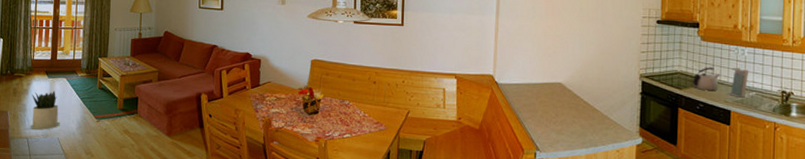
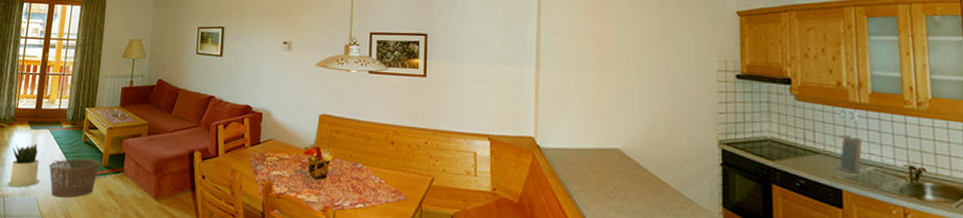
basket: none [68,103,116,138] -> present [49,158,101,198]
kettle: present [692,67,720,91] -> none [787,133,824,164]

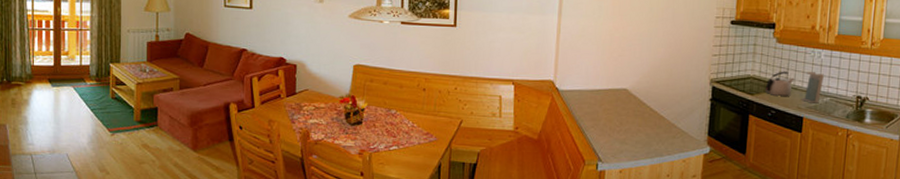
planter: present [6,144,40,188] -> none [33,101,69,145]
basket: present [49,158,101,198] -> none [77,114,132,153]
kettle: none [787,133,824,164] -> present [765,71,795,96]

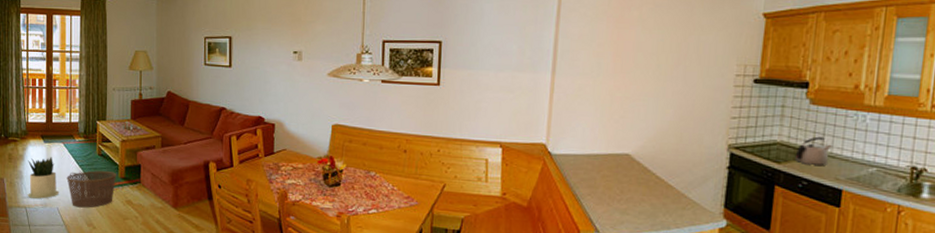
planter: none [33,101,69,145] -> present [27,157,60,199]
basket: none [77,114,132,153] -> present [66,170,117,208]
soap dispenser: present [802,72,824,104] -> none [841,138,870,175]

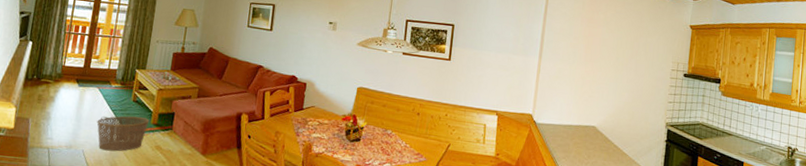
planter: present [27,157,60,199] -> none [52,100,88,141]
kettle: present [794,136,832,165] -> none [711,120,736,143]

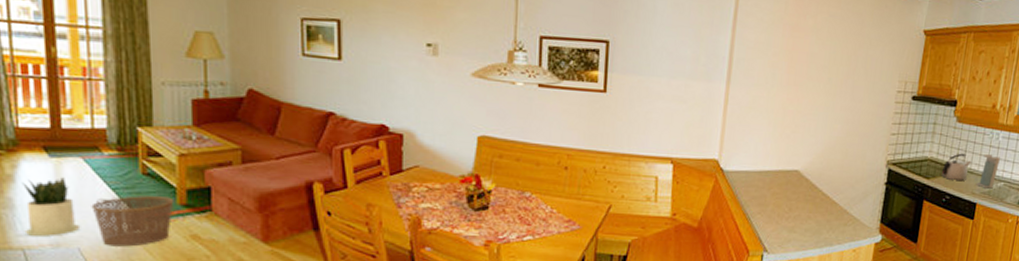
planter: none [52,100,88,141] -> present [23,177,81,237]
kettle: none [711,120,736,143] -> present [941,153,971,181]
soap dispenser: none [742,122,761,151] -> present [976,154,1000,189]

